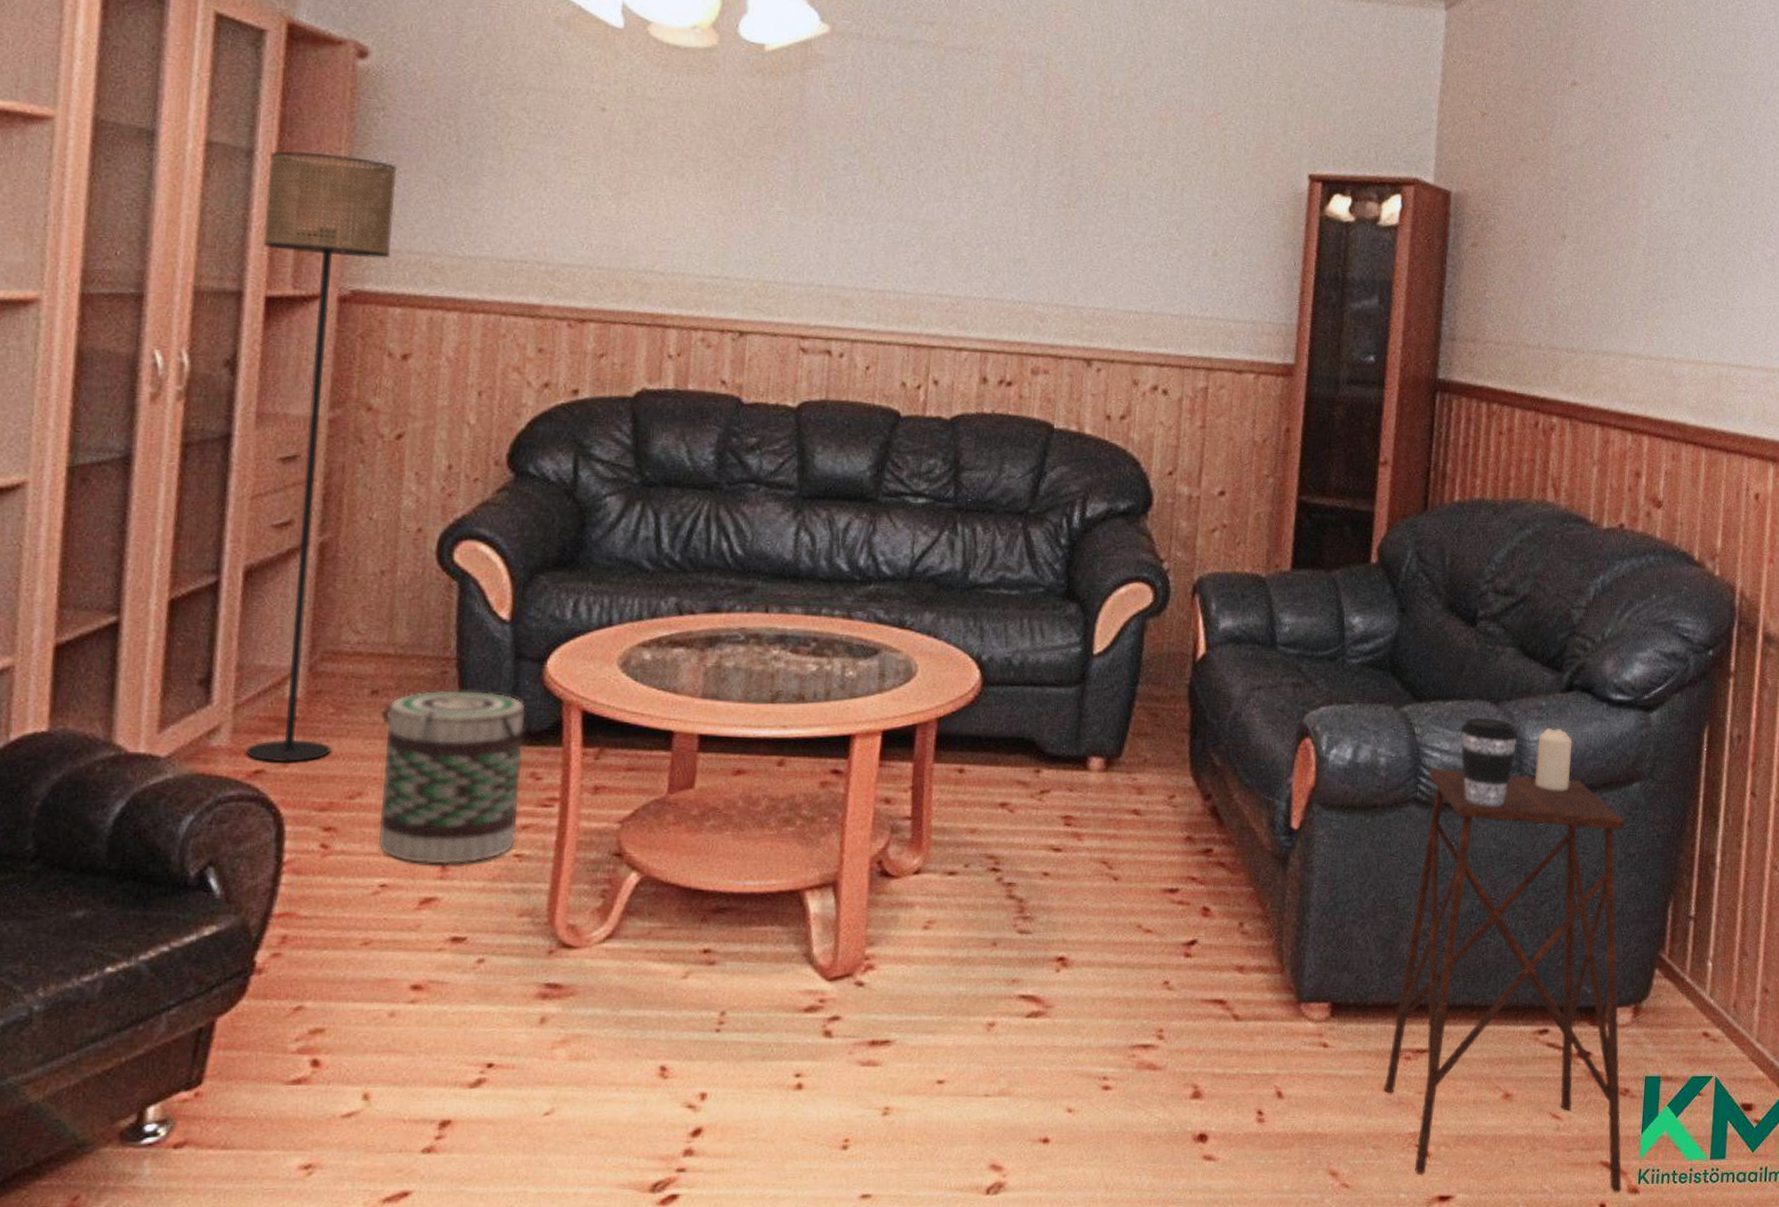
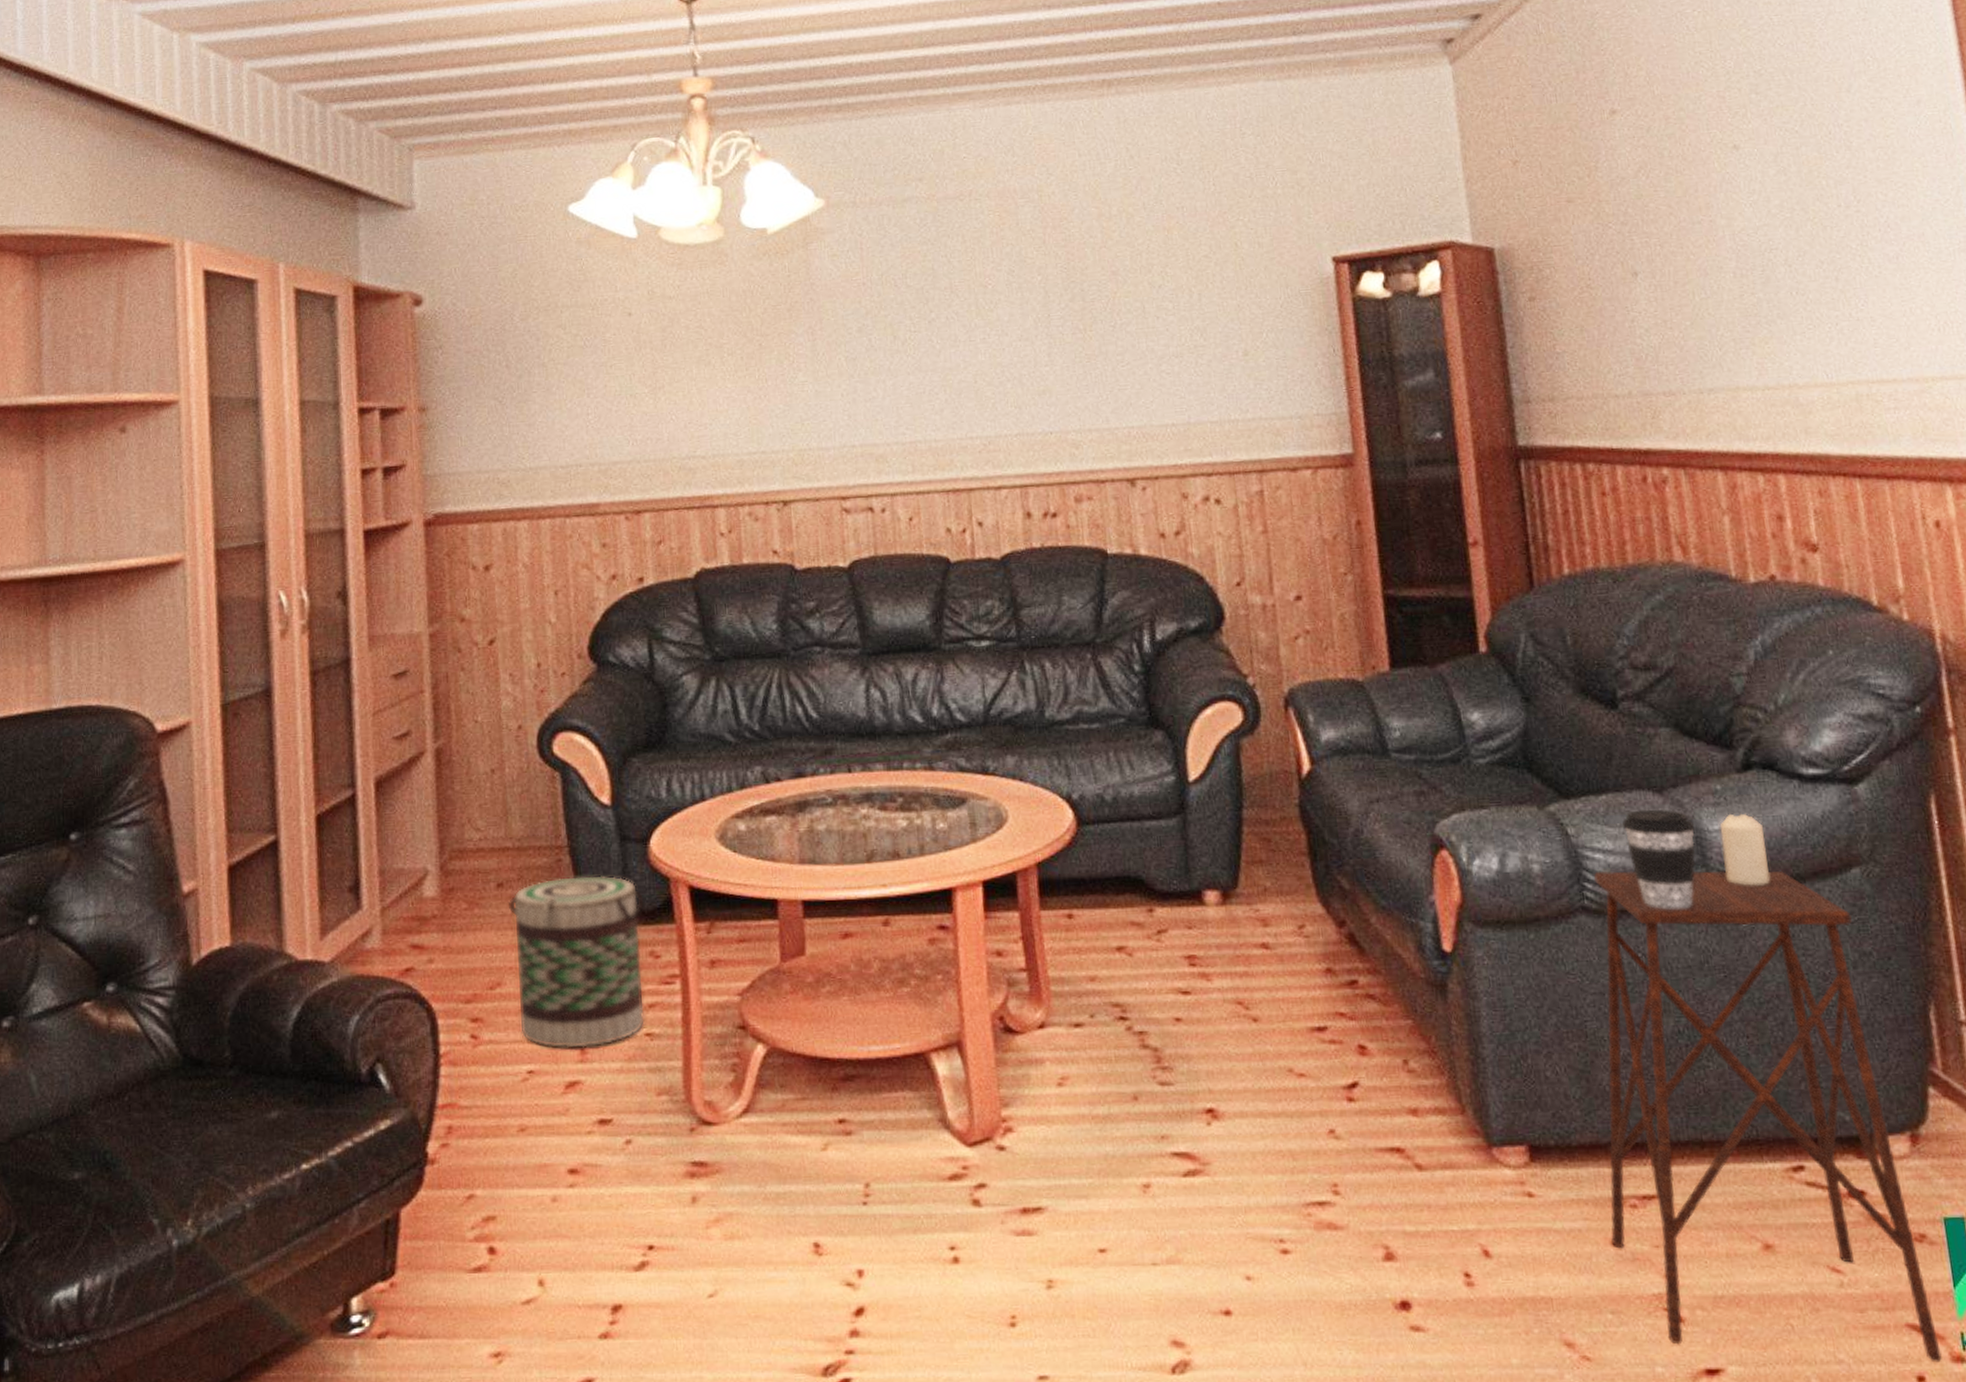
floor lamp: present [246,150,396,763] -> none [352,394,469,960]

